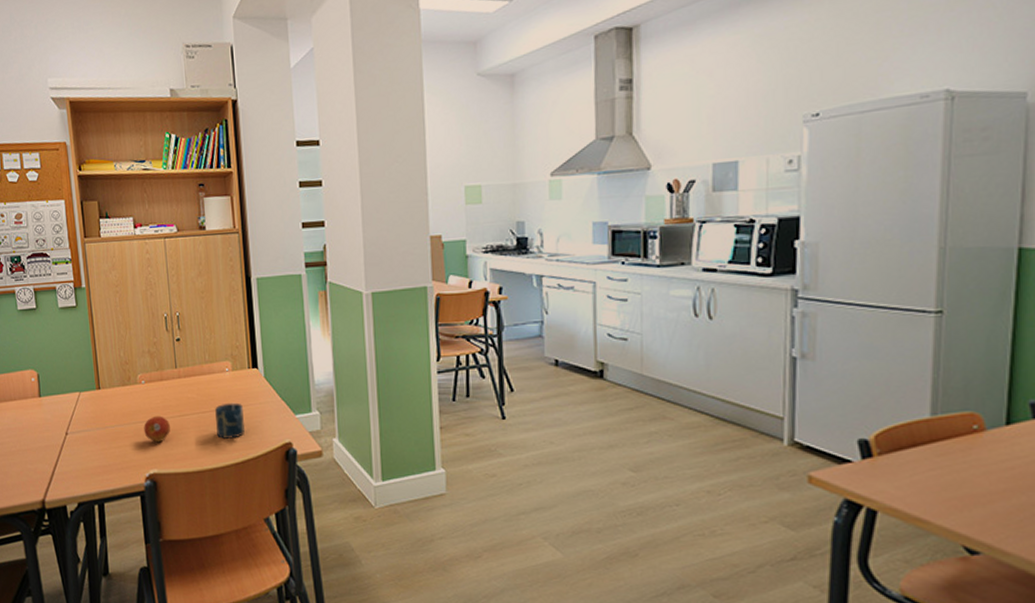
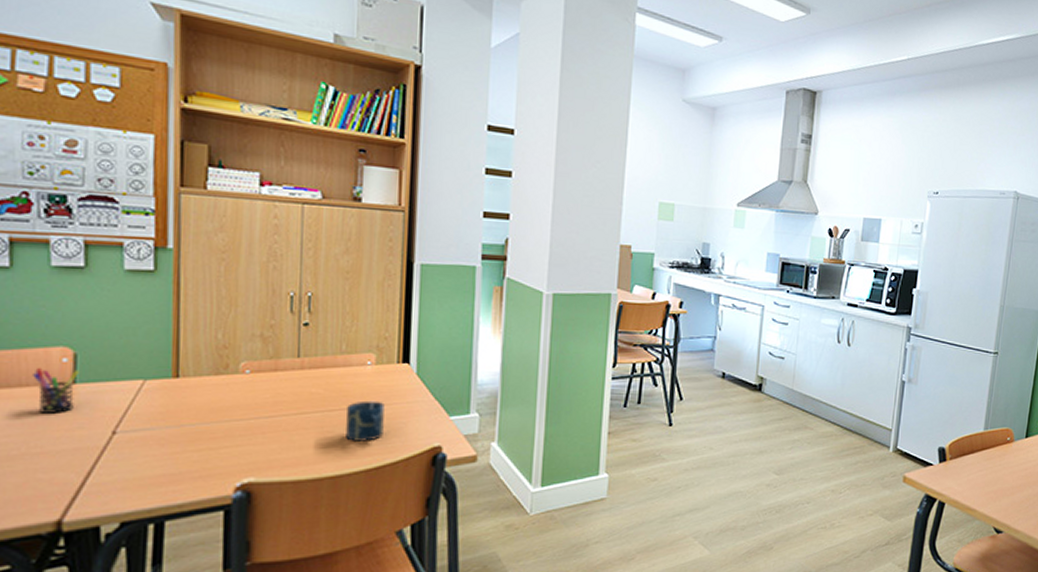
pen holder: none [17,385,42,420] -> present [33,367,79,413]
fruit: present [144,416,170,441] -> none [241,413,281,444]

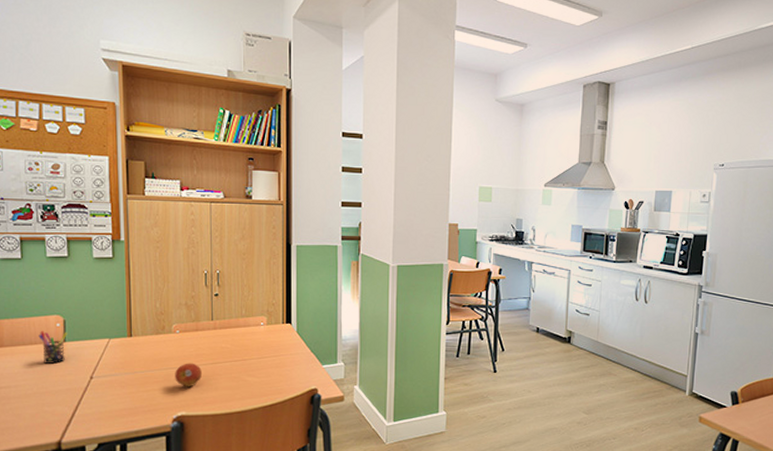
fruit: none [241,413,281,444] -> present [175,363,202,386]
cup: present [346,400,385,441] -> none [248,353,274,385]

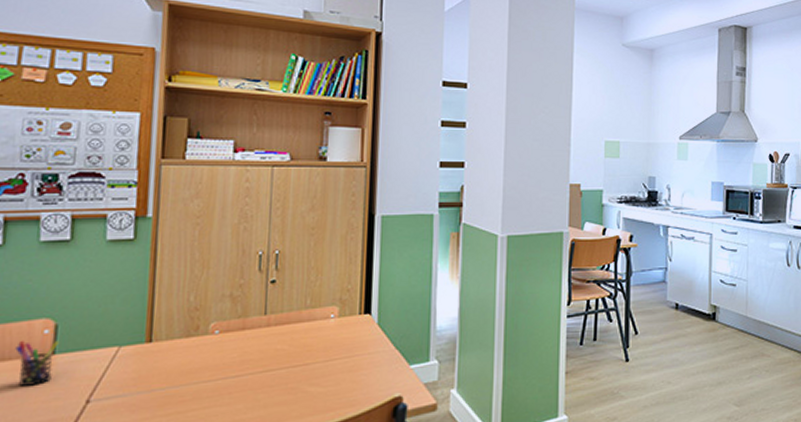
fruit: present [175,363,202,386] -> none [208,372,247,405]

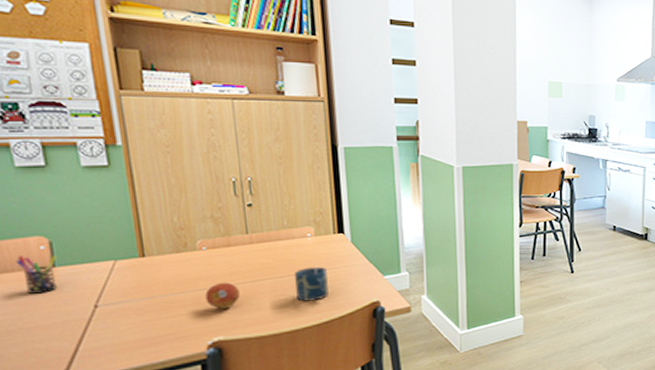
fruit: none [208,372,247,405] -> present [205,282,240,309]
cup: none [309,353,347,397] -> present [295,266,329,302]

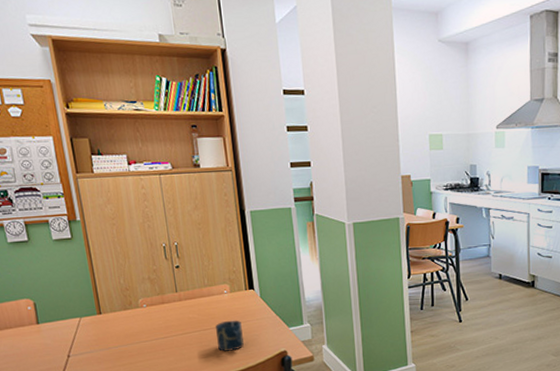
pen holder: present [16,255,57,294] -> none [12,314,41,346]
fruit: present [205,282,240,309] -> none [147,335,174,358]

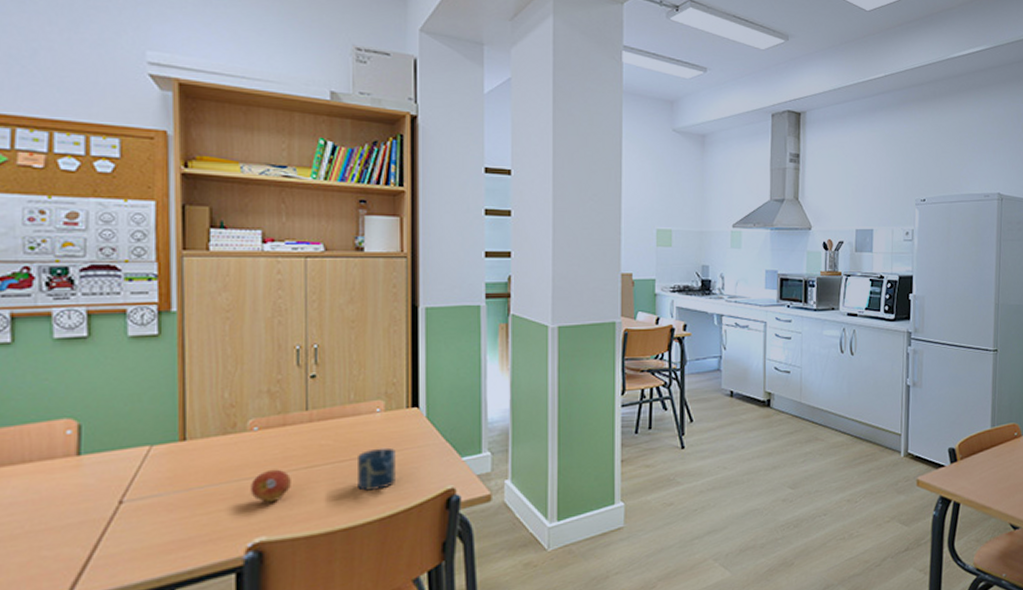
fruit: none [147,335,174,358] -> present [250,469,291,502]

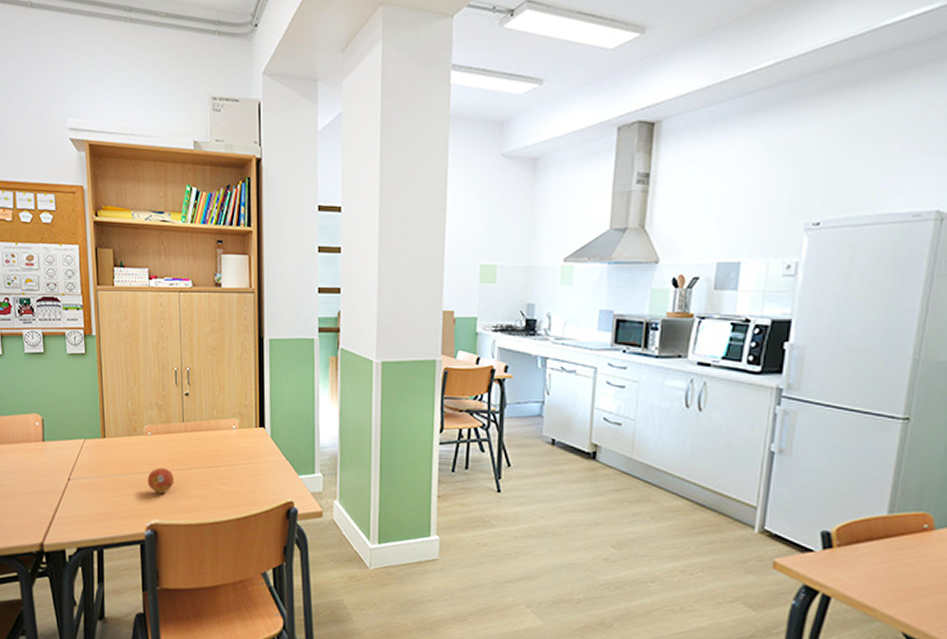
cup: present [358,447,395,491] -> none [220,459,248,494]

